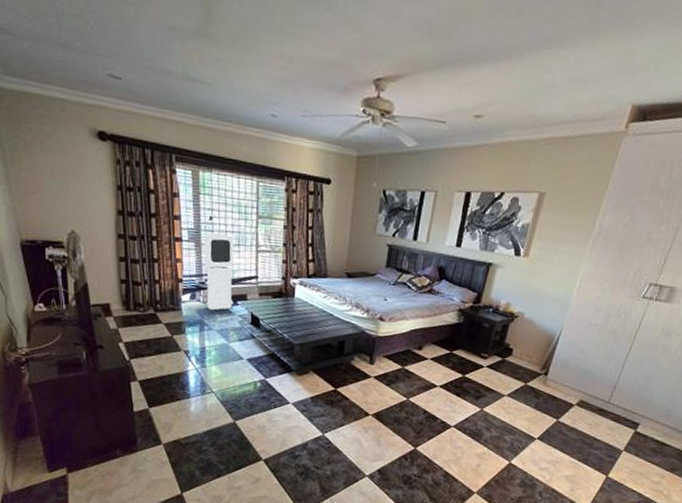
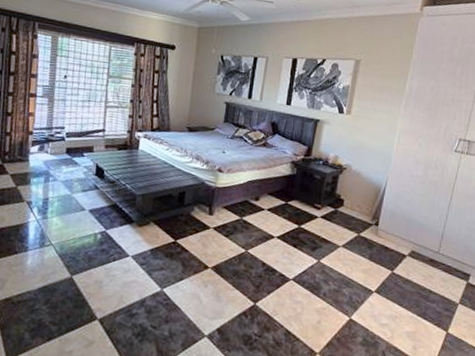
air purifier: present [204,232,234,310] -> none [53,89,85,161]

